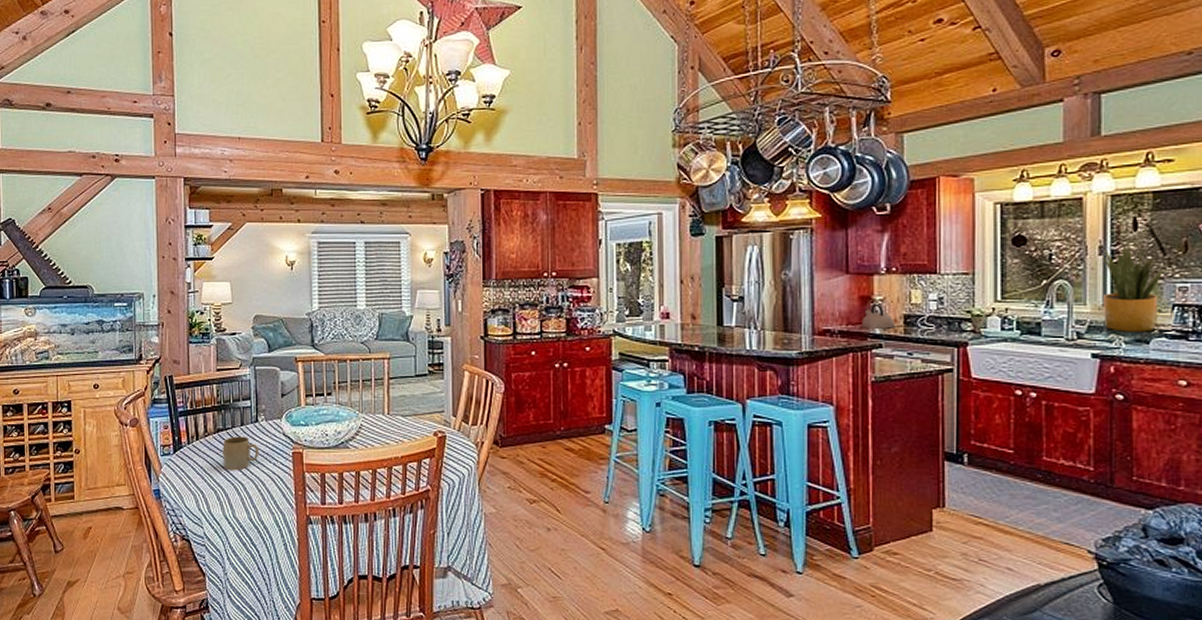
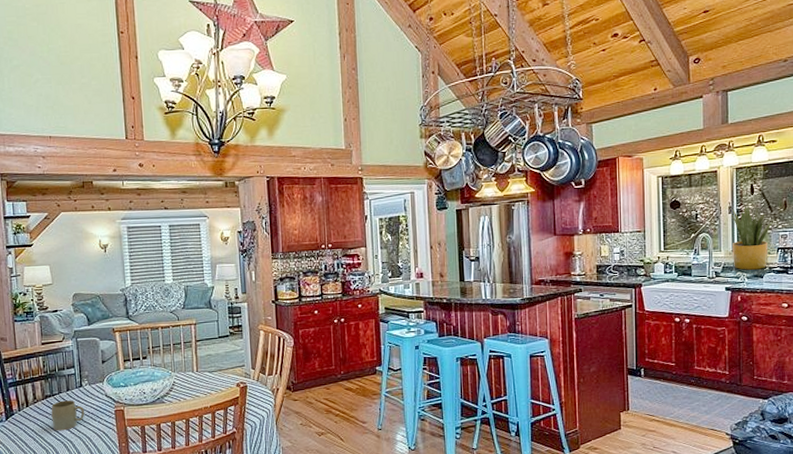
kettle: present [861,303,896,329] -> none [566,257,591,278]

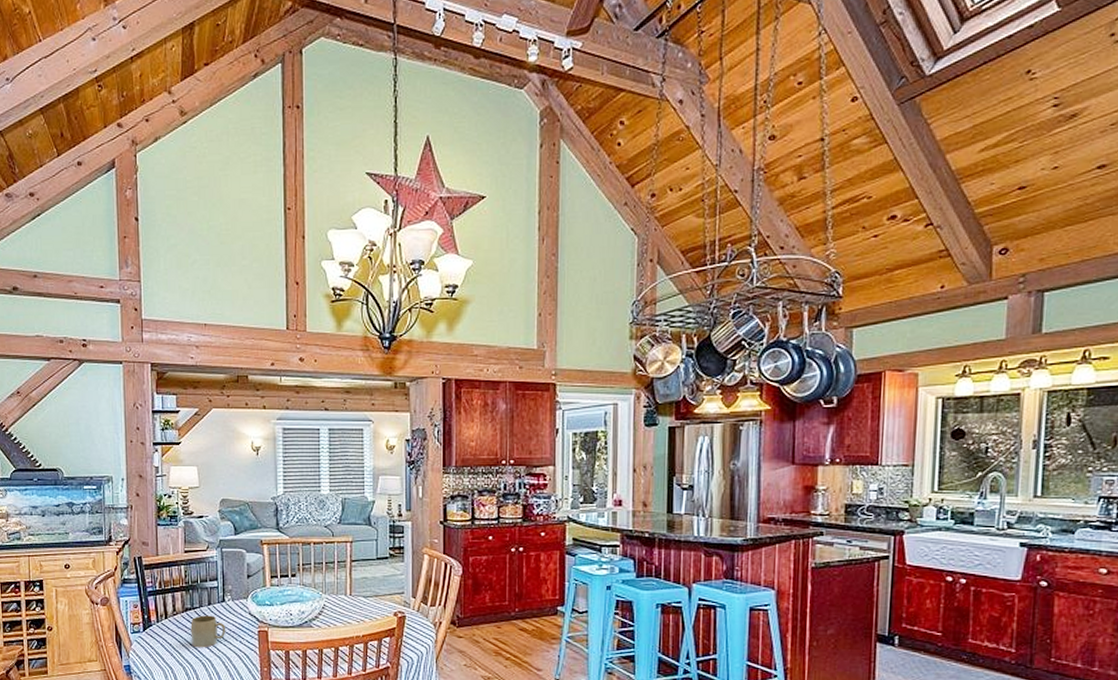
planter: present [730,205,773,270] -> none [1033,439,1095,523]

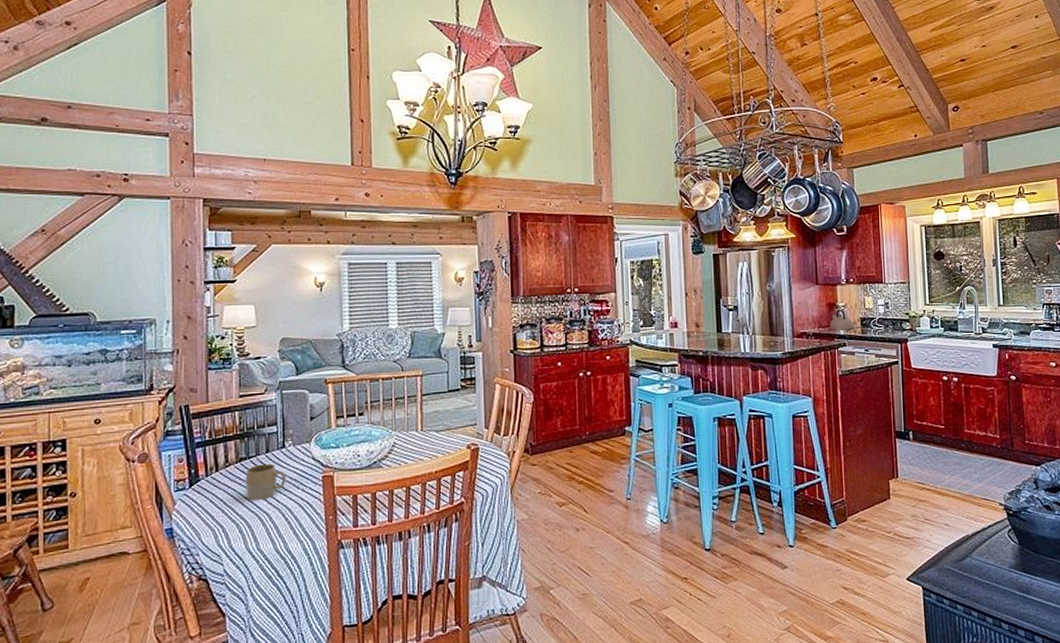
kettle: none [803,493,837,517] -> present [829,309,855,331]

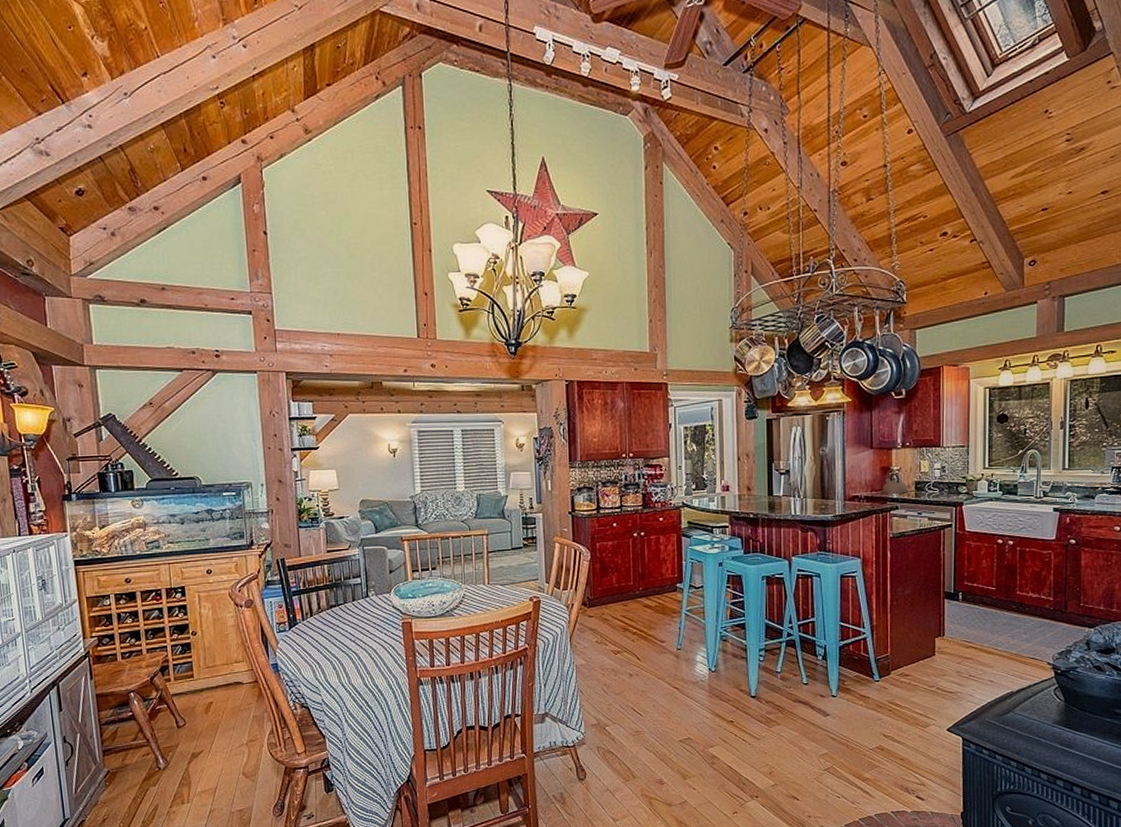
mug: present [245,463,286,501] -> none [336,610,371,643]

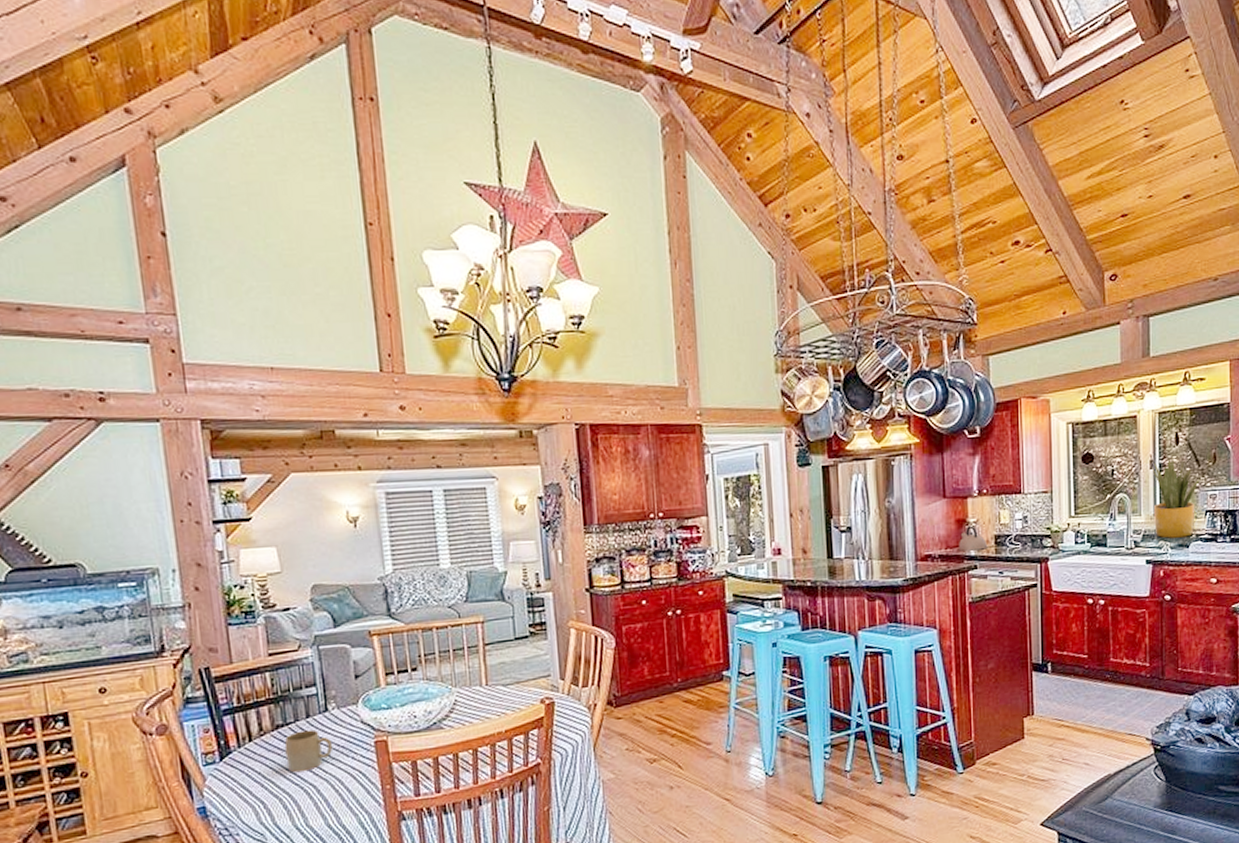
mug: none [336,610,371,643] -> present [284,729,333,773]
planter: none [1062,420,1108,490] -> present [1152,458,1201,539]

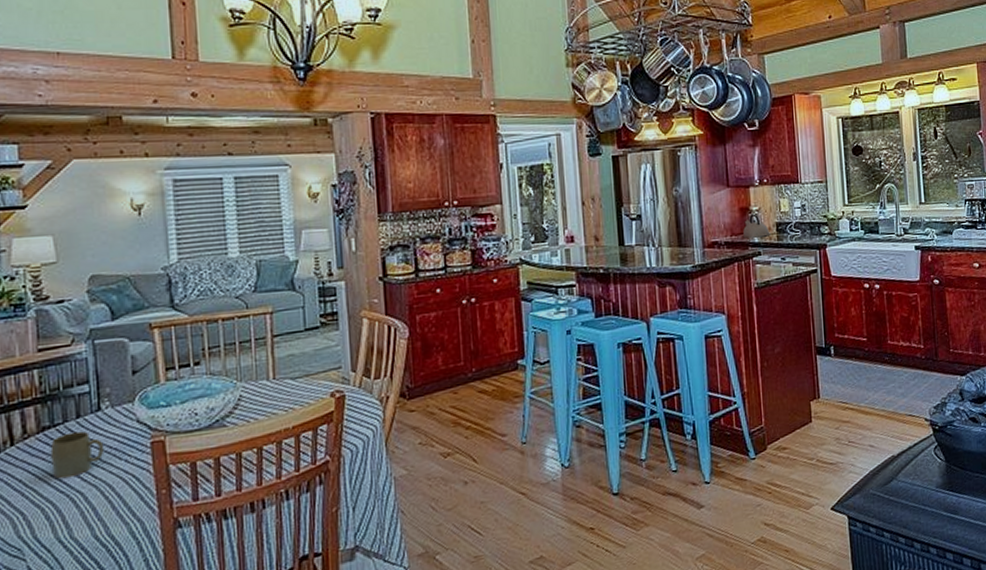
planter: present [1152,458,1201,539] -> none [915,151,959,226]

